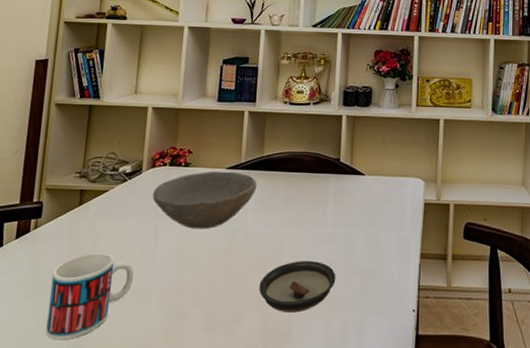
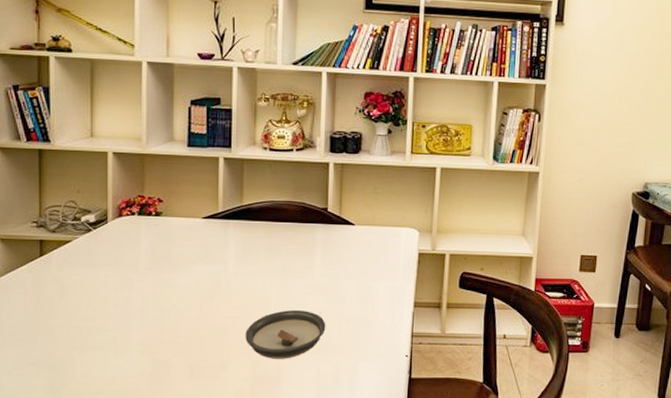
mug: present [46,252,134,340] -> none [19,303,110,388]
bowl: present [153,171,257,229] -> none [122,220,238,280]

